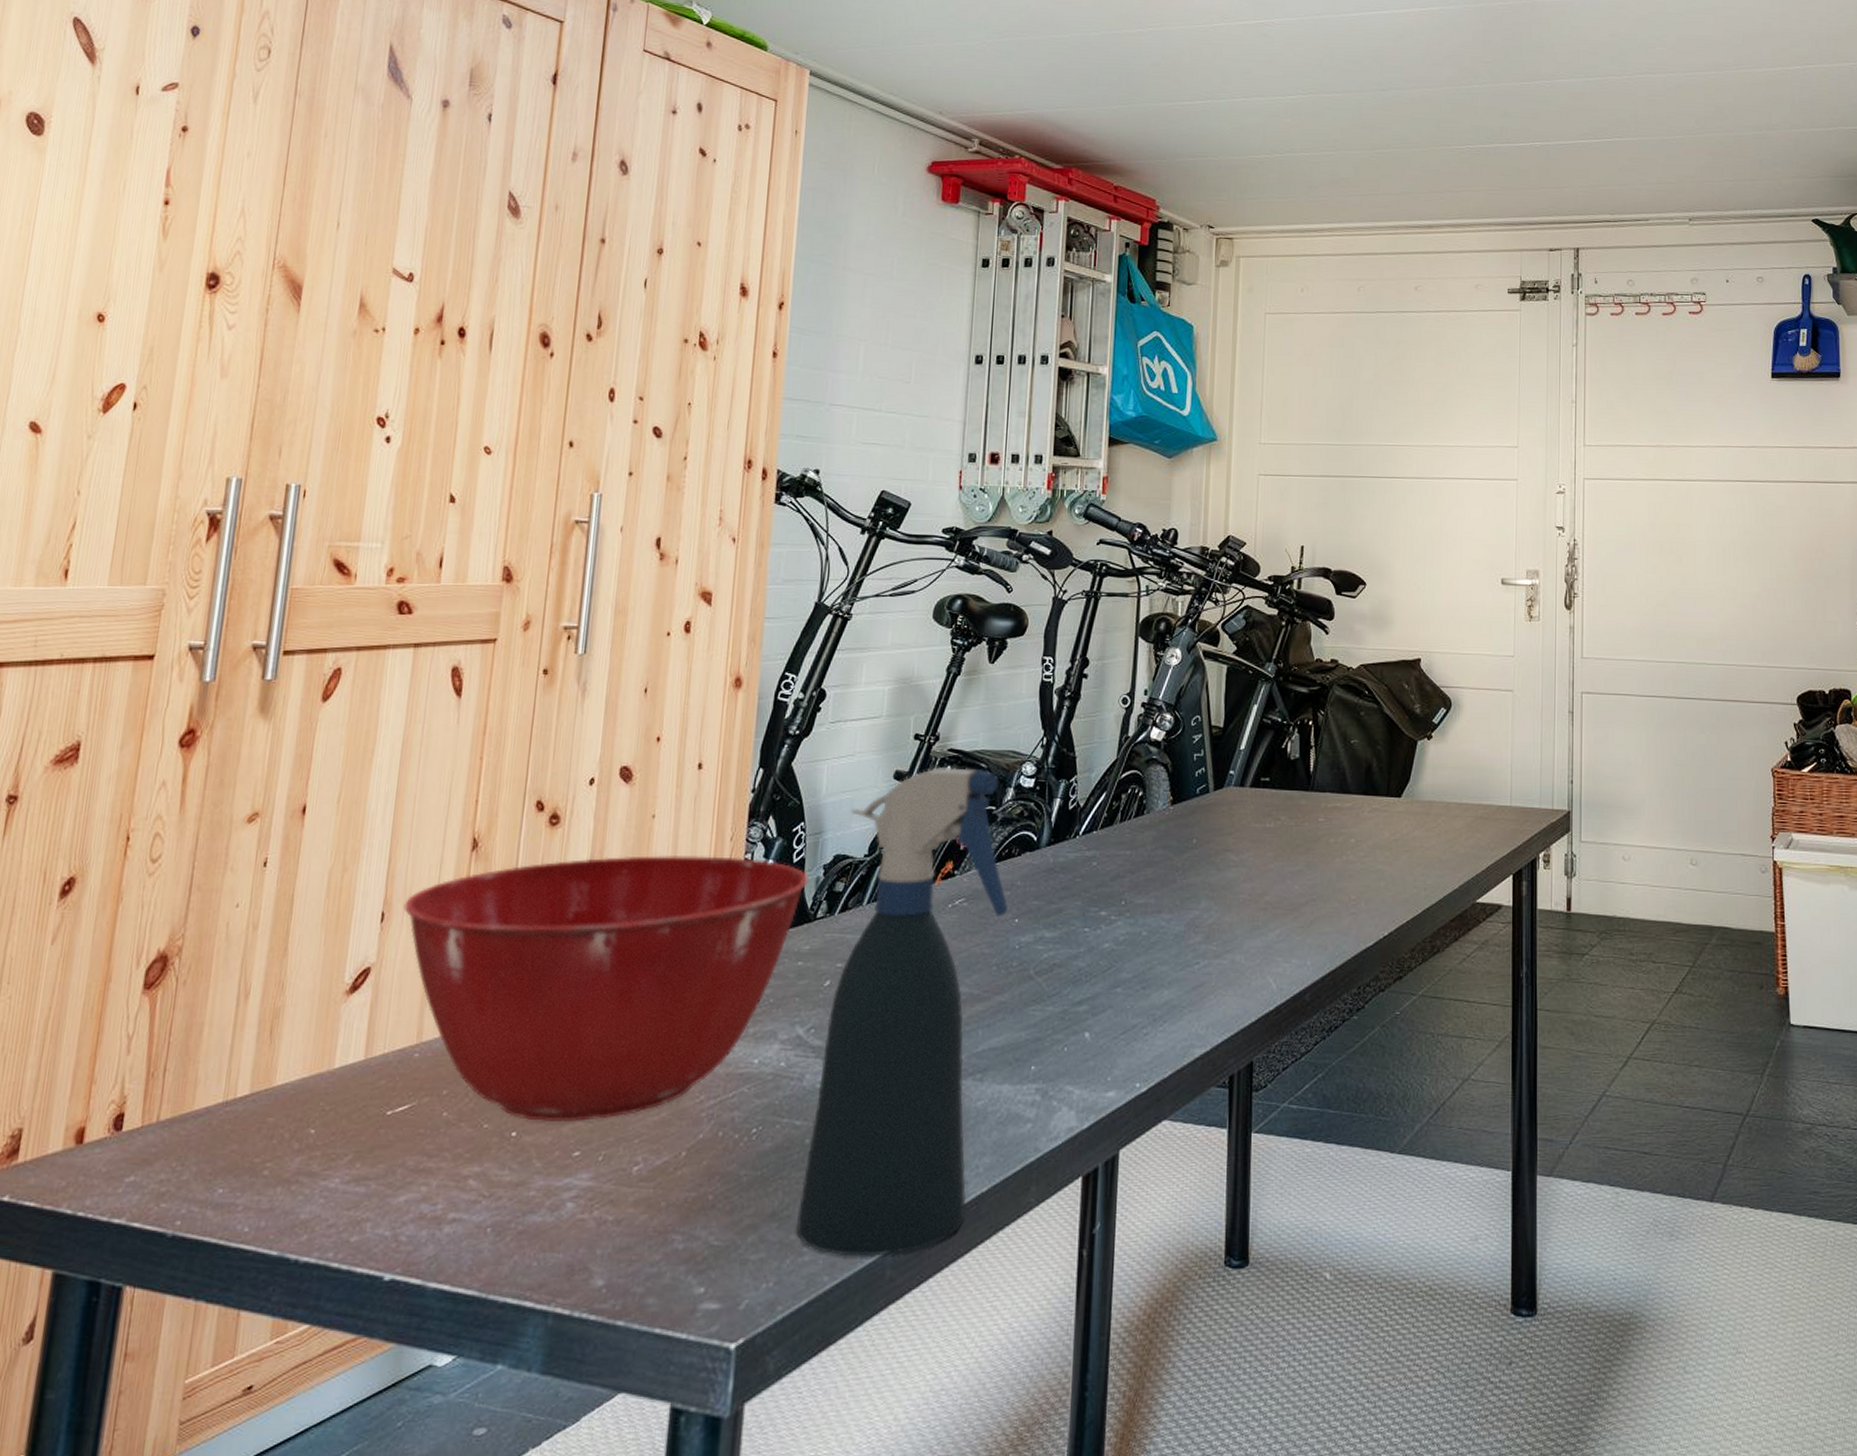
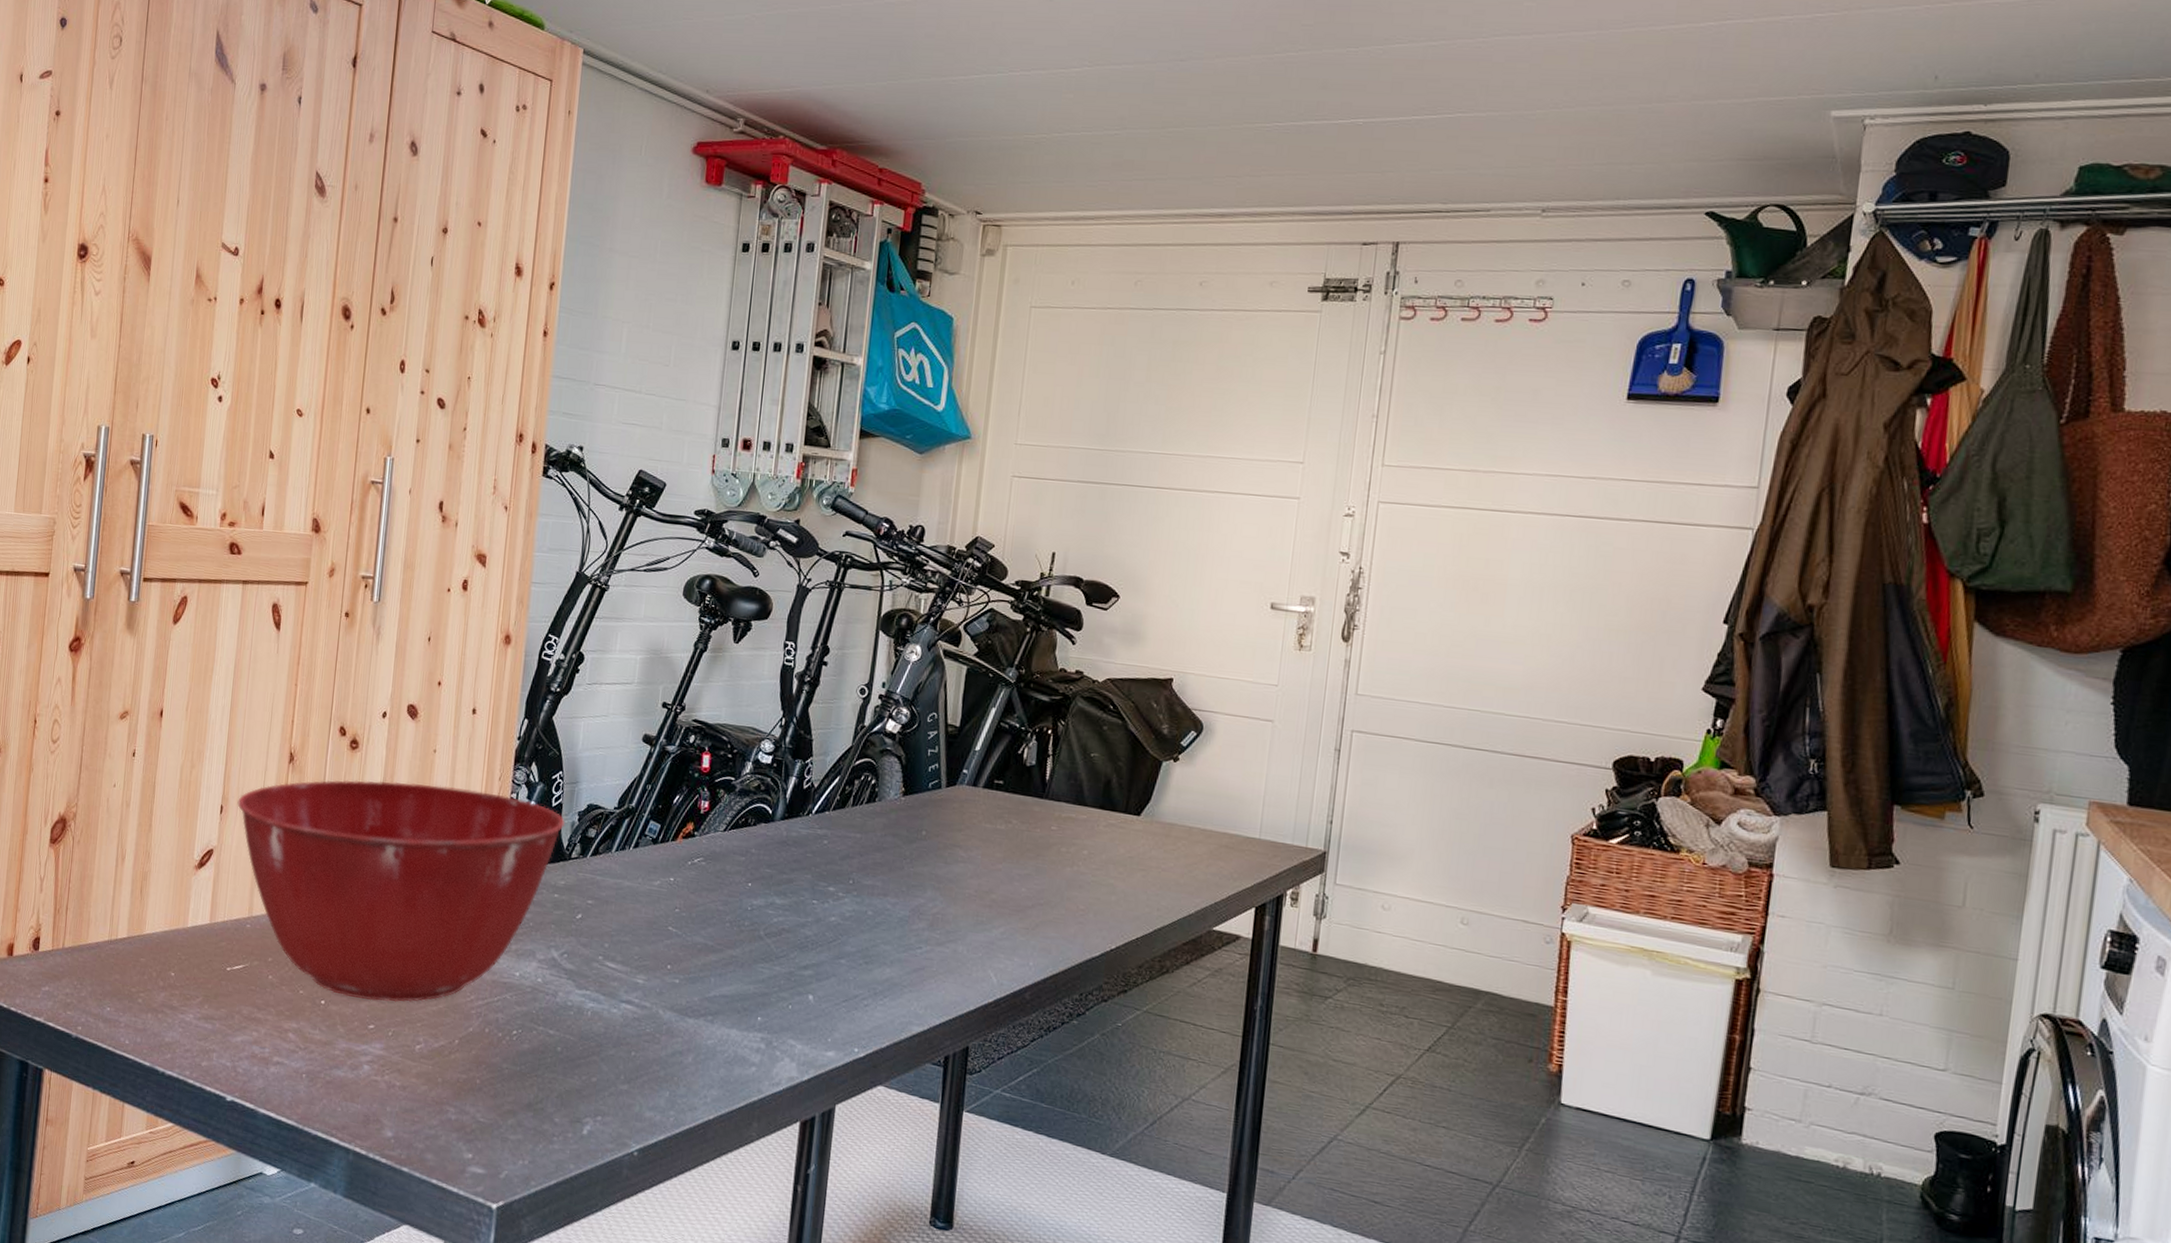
spray bottle: present [796,767,1009,1257] -> none [548,735,743,1158]

